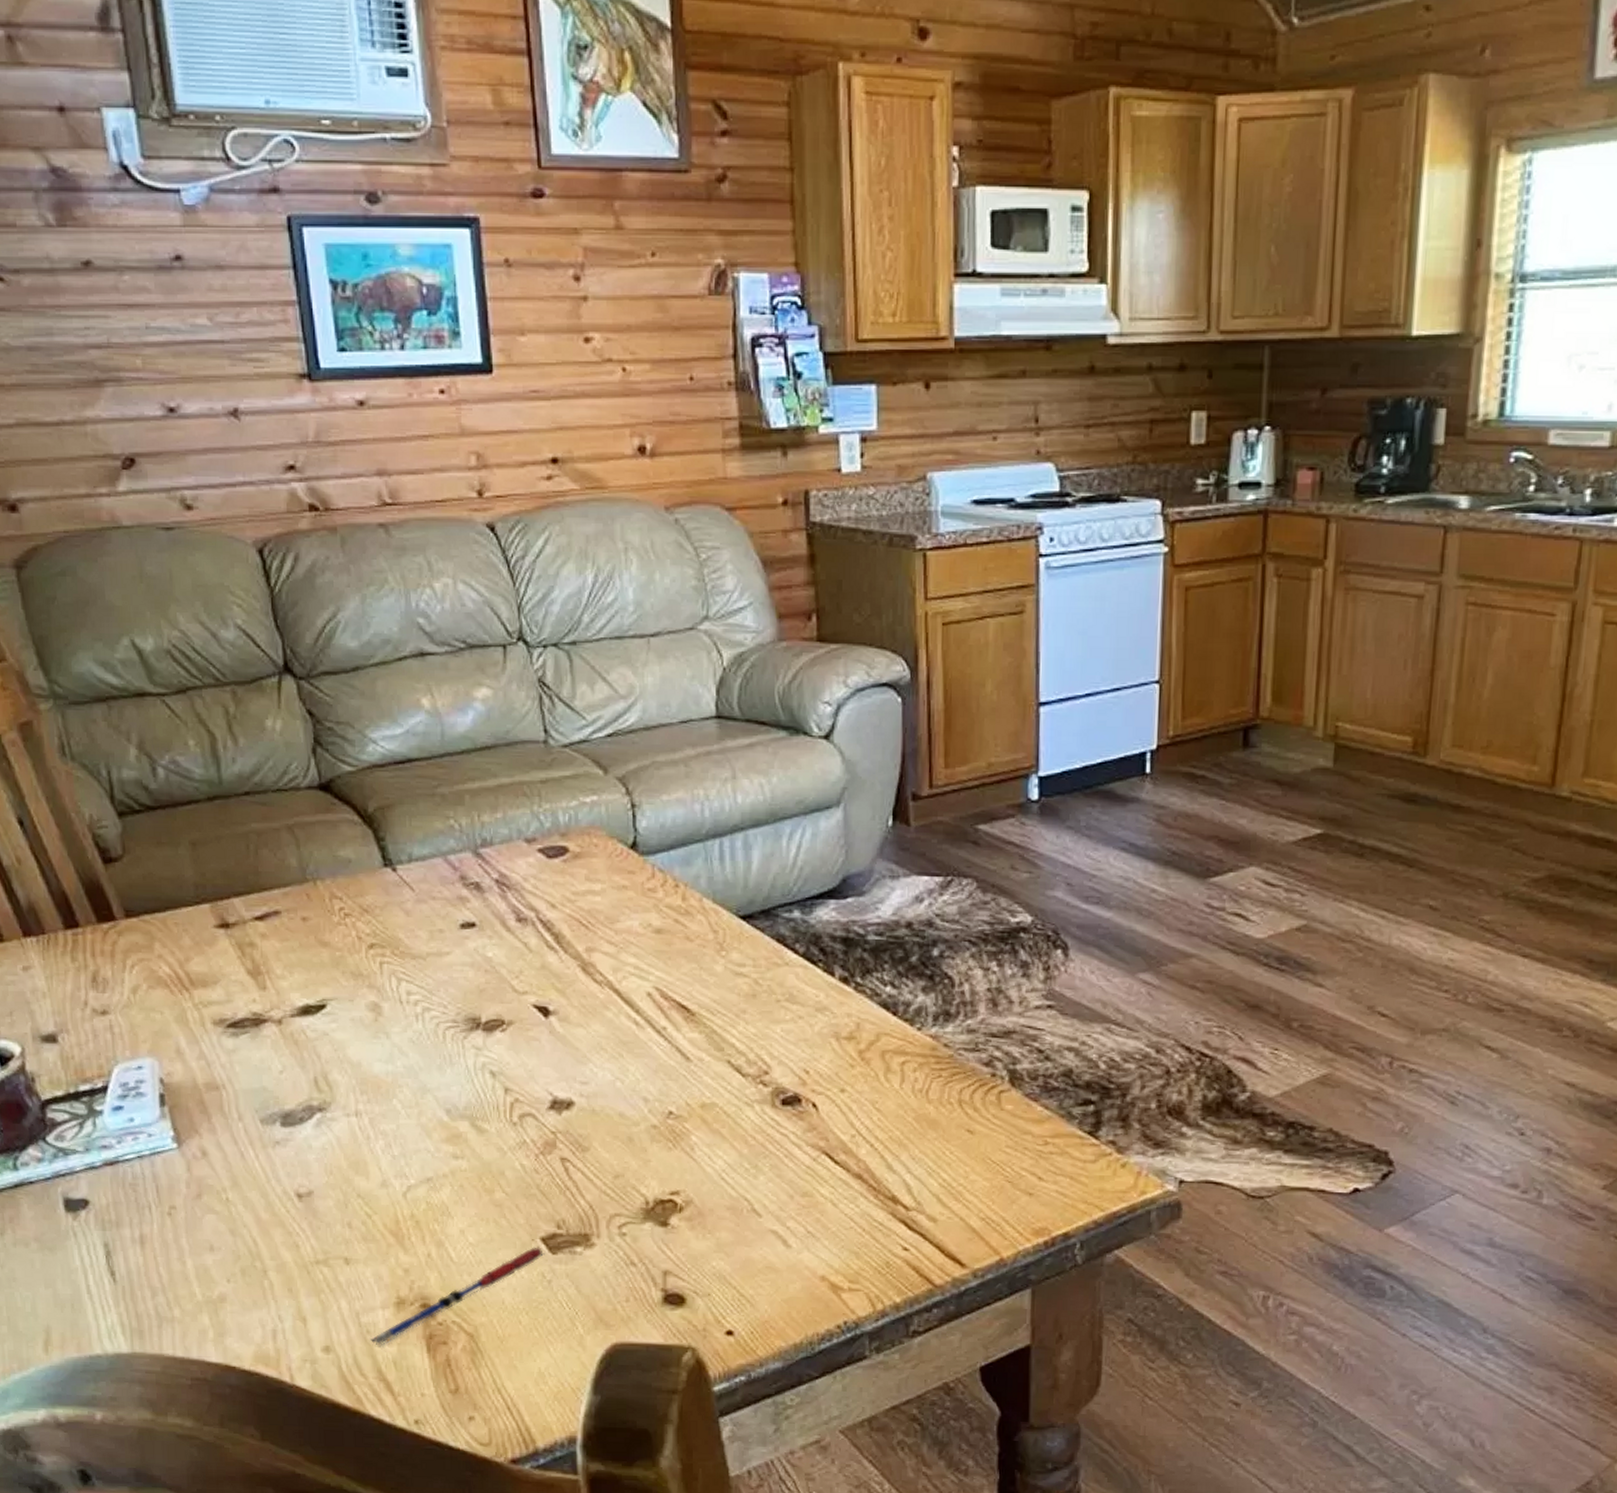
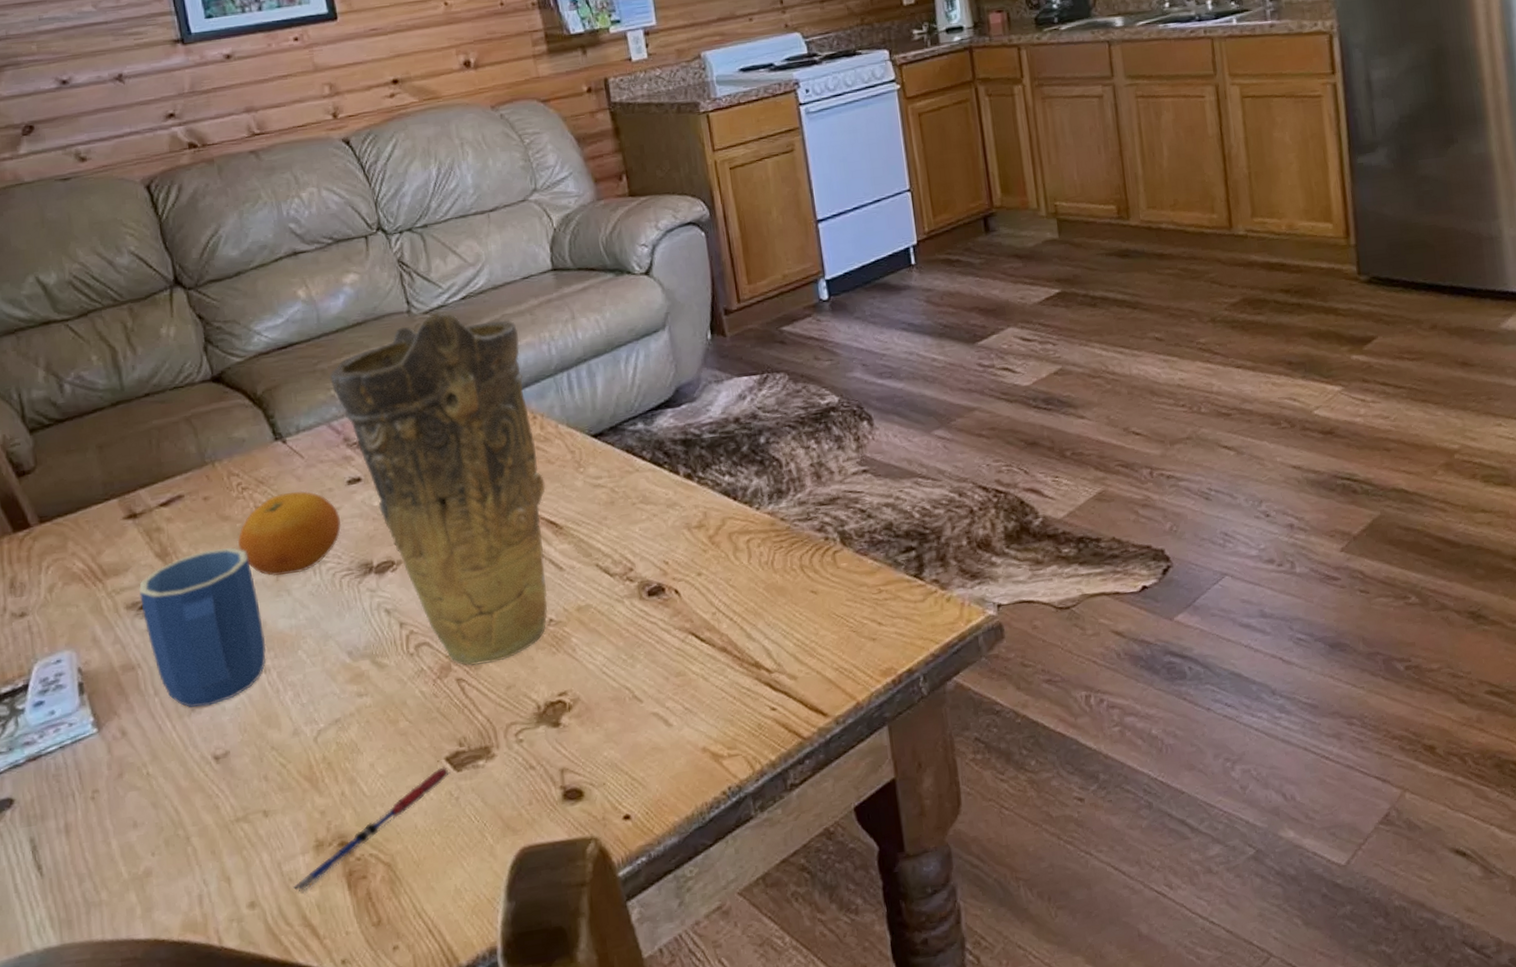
mug: none [227,976,359,1141] -> present [139,546,267,707]
fruit: none [335,926,450,1017] -> present [237,491,342,576]
vase: none [450,748,680,1148] -> present [330,312,548,666]

